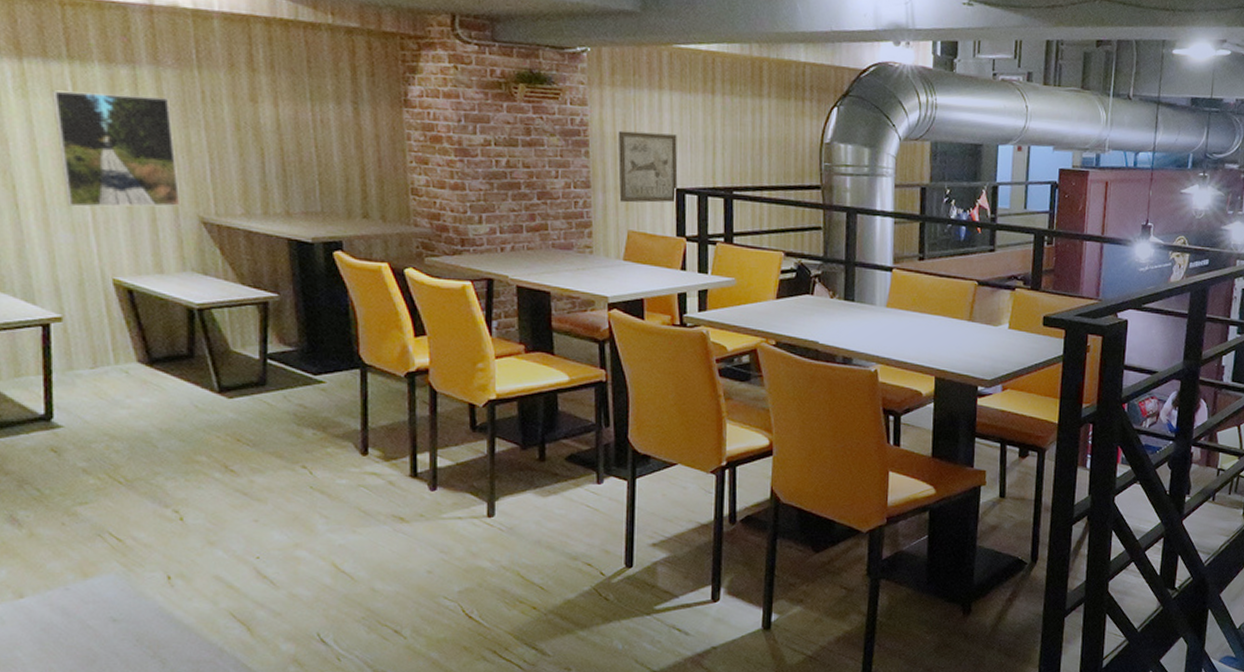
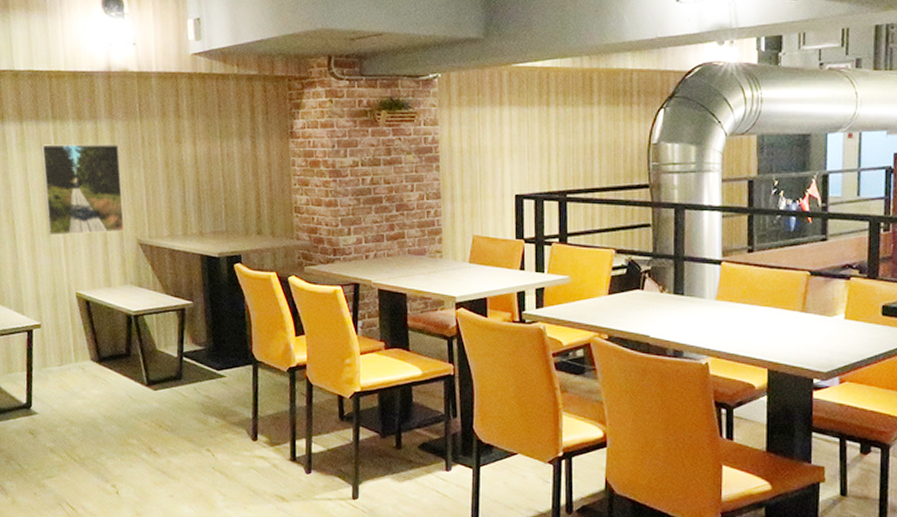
wall art: present [618,130,678,203] -> none [465,145,517,210]

